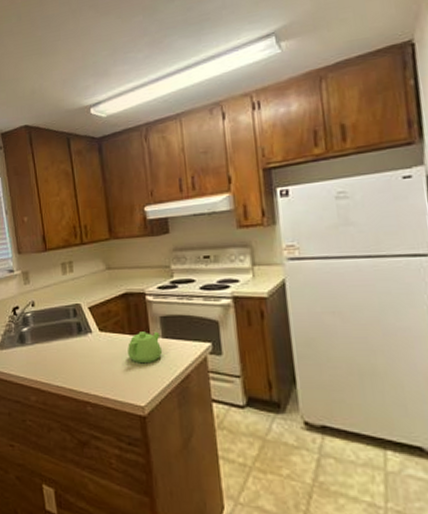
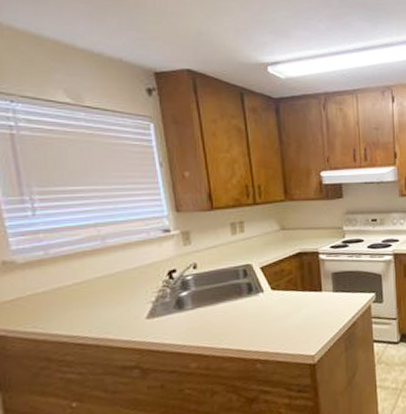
teapot: present [128,331,162,364] -> none [300,286,332,317]

